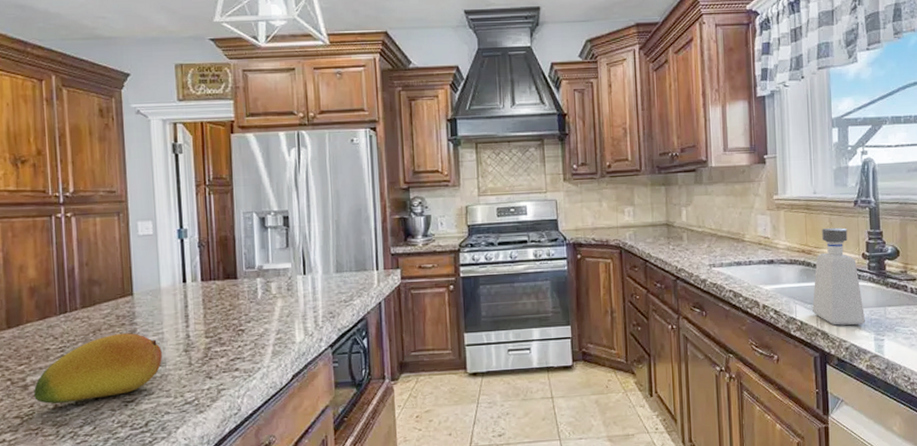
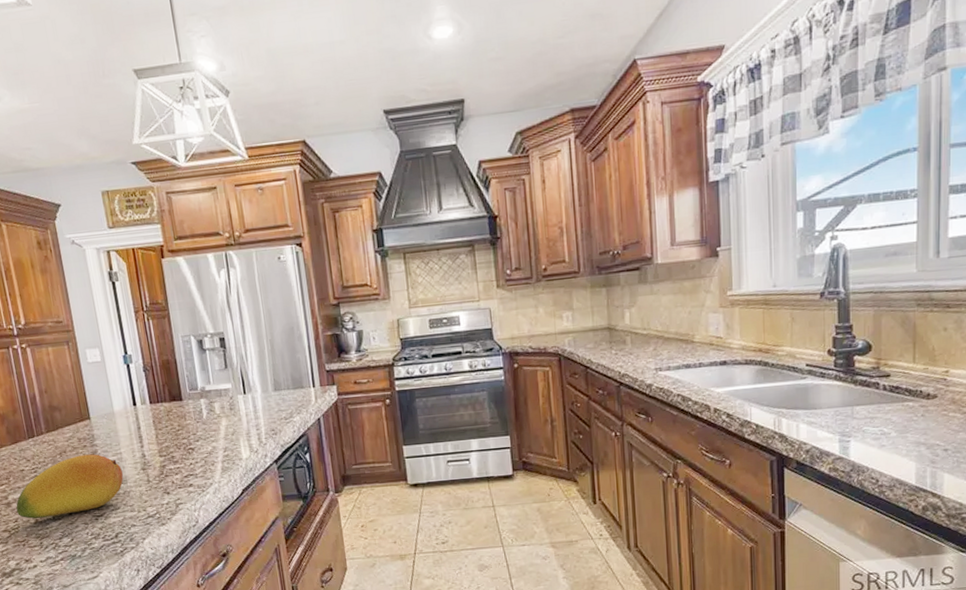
soap dispenser: present [812,228,866,326] -> none [769,323,830,428]

